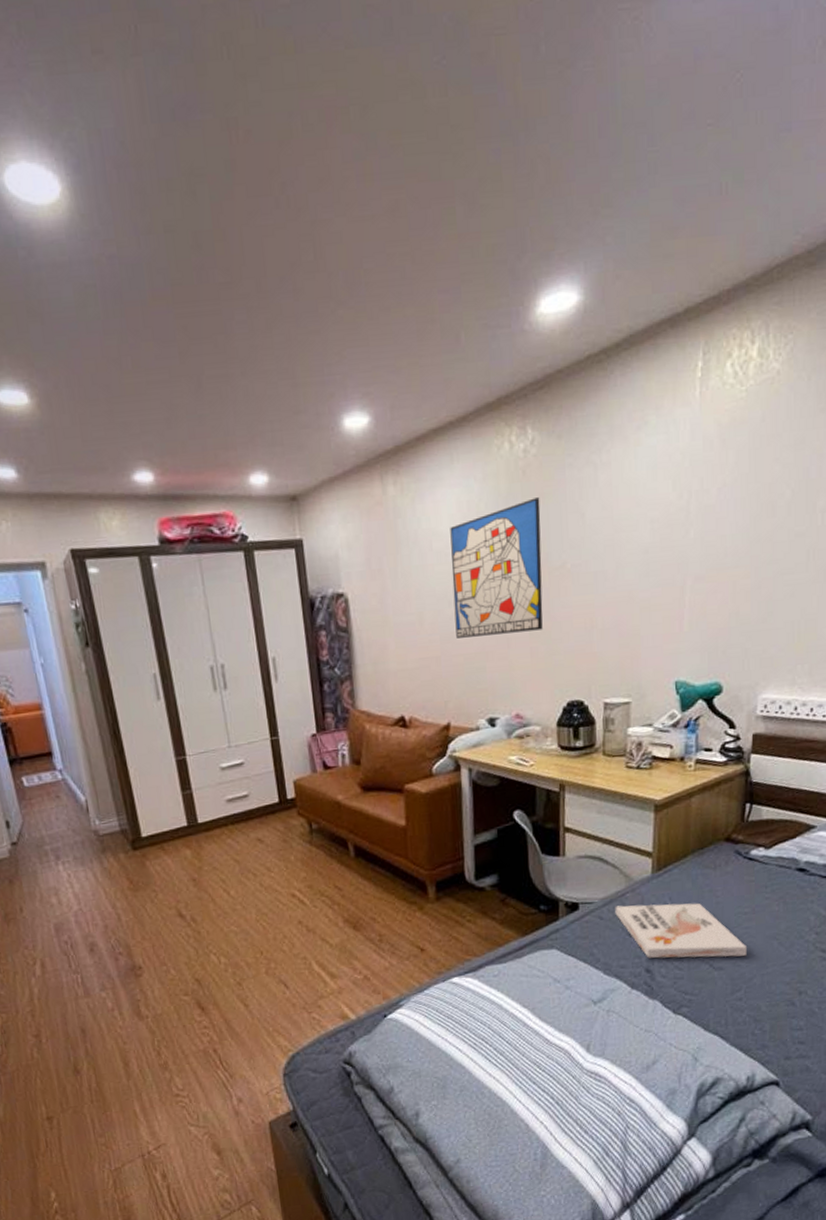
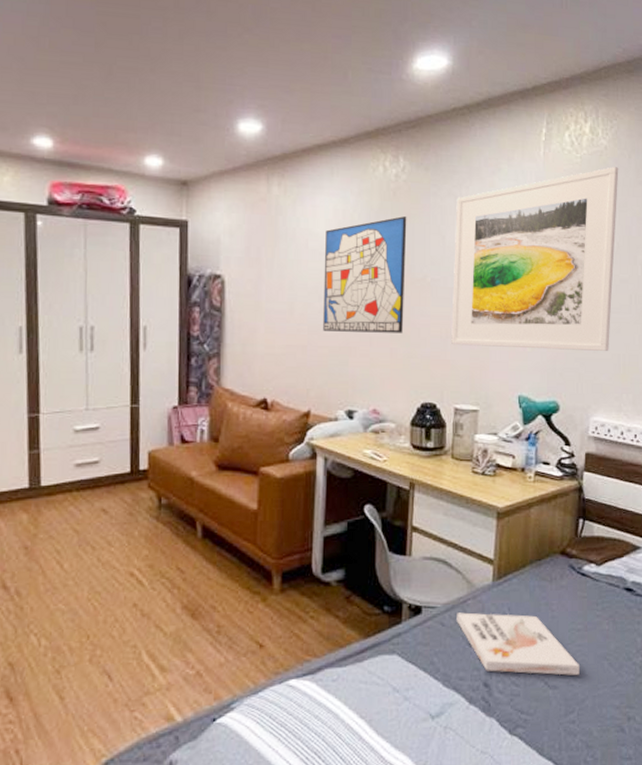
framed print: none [596,395,795,636] -> present [451,167,619,351]

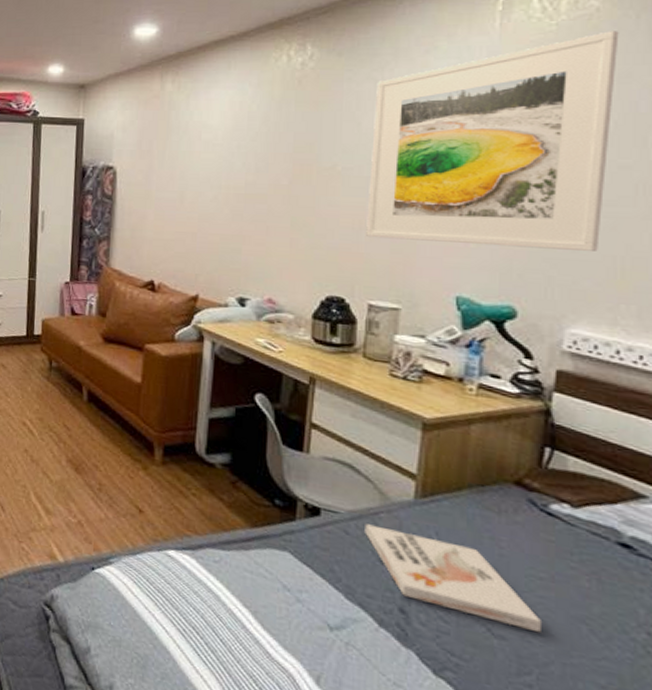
wall art: present [323,216,407,333] -> none [215,105,314,224]

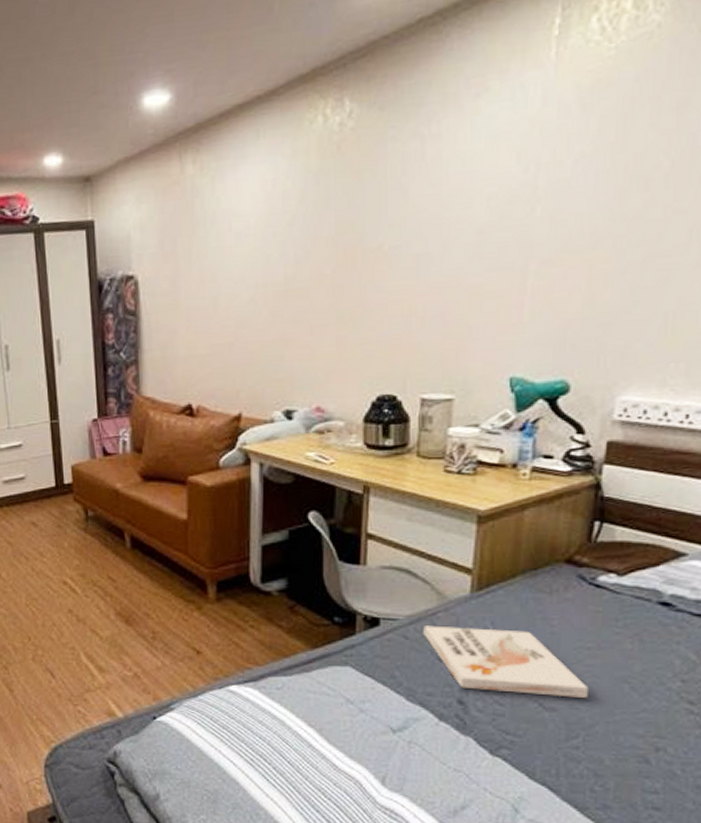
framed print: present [366,31,619,251] -> none [417,50,680,324]

